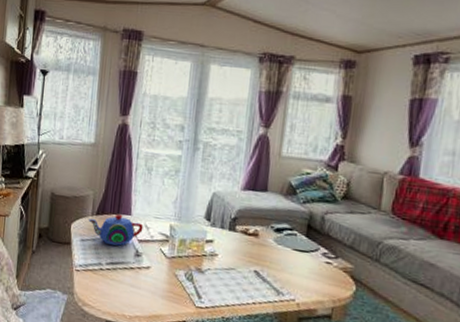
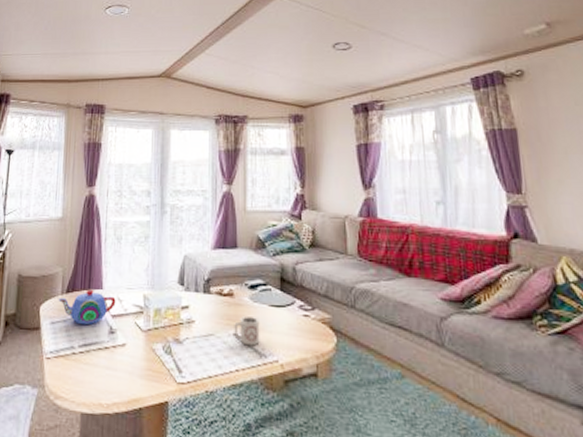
cup: none [255,256,282,284] -> present [234,317,260,346]

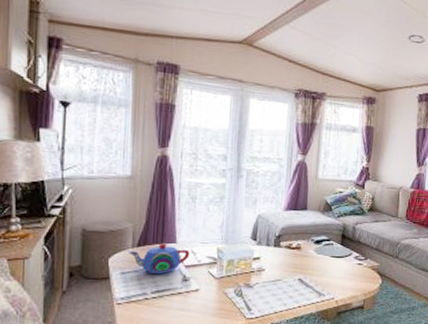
cup: present [234,317,260,346] -> none [299,265,322,288]

